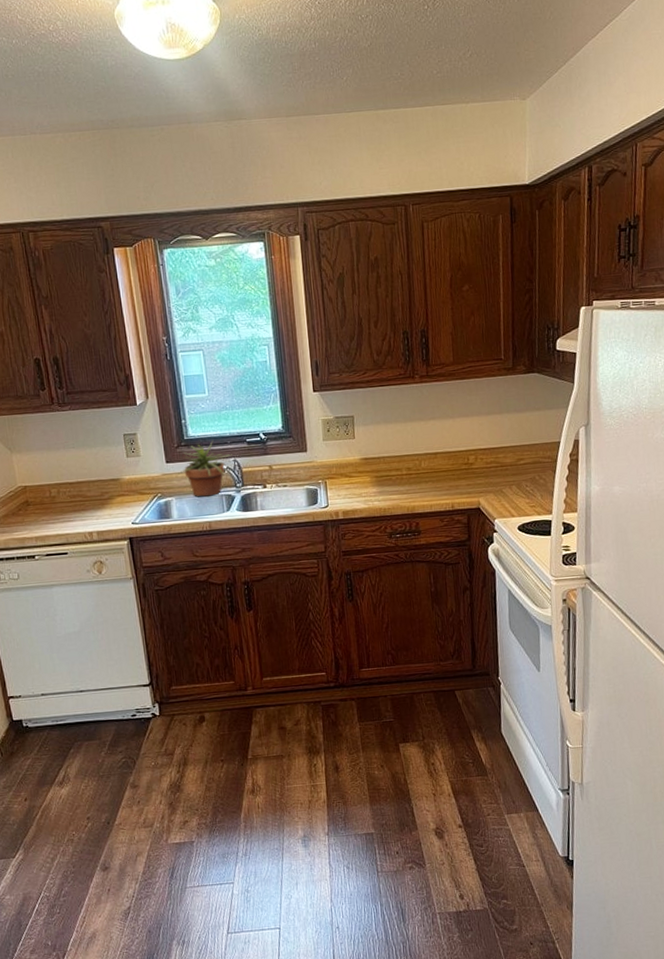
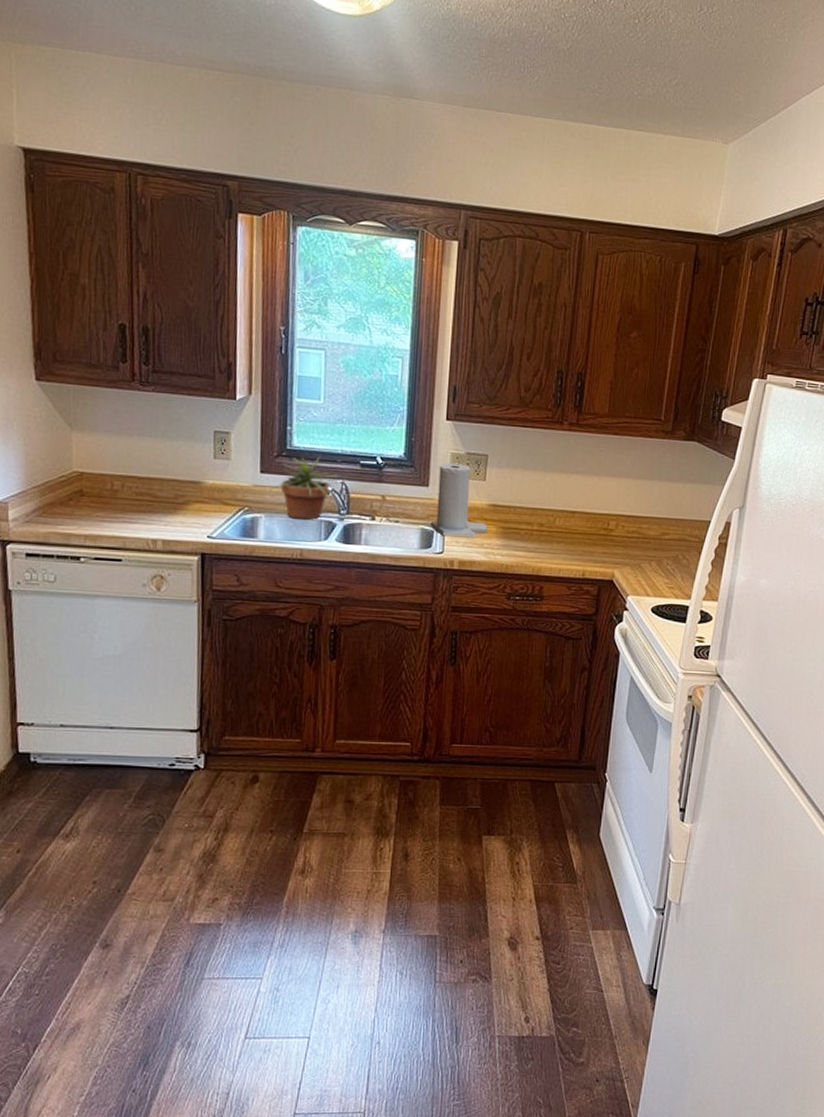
paper towel: none [313,427,363,492] -> present [430,463,487,538]

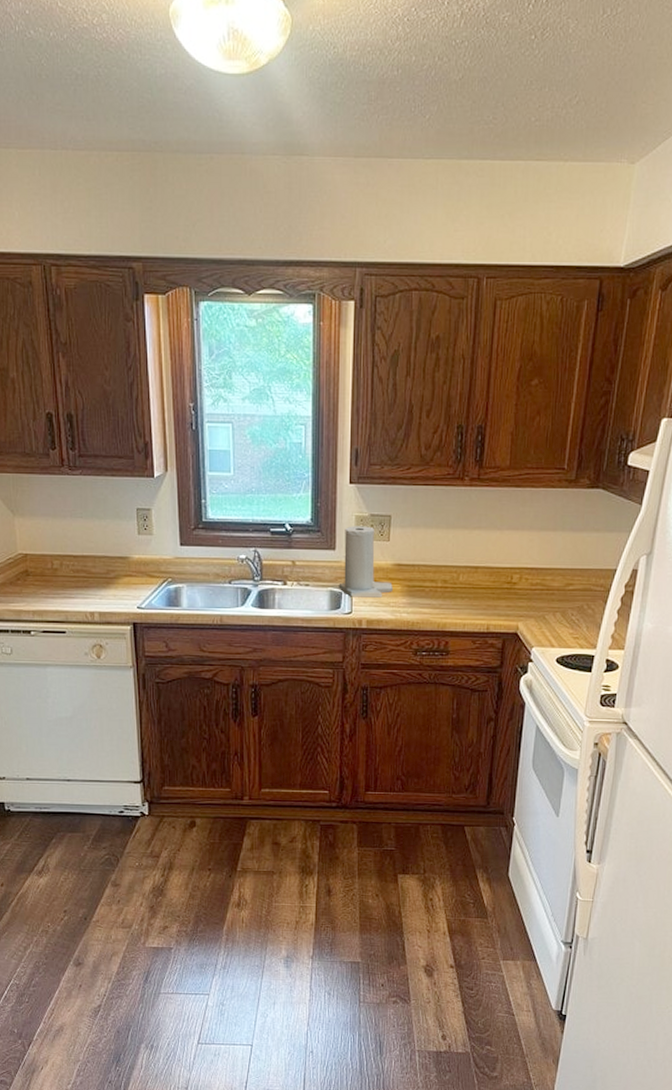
potted plant: present [273,455,341,520] -> none [192,526,253,587]

